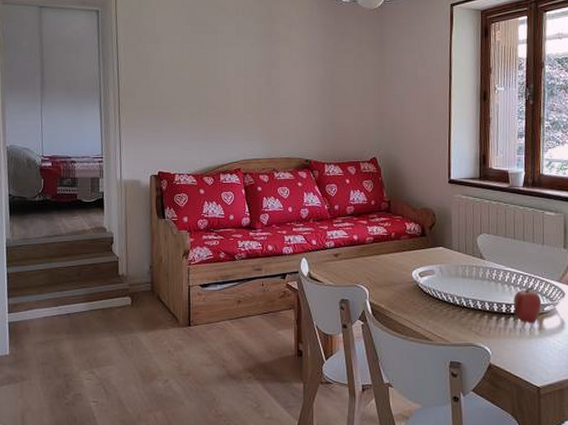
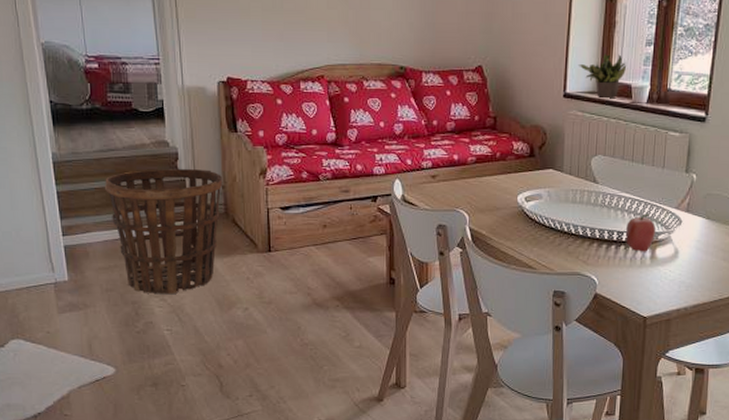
basket: none [48,252,151,368] -> present [104,169,223,295]
potted plant: none [460,144,503,184] -> present [579,53,627,99]

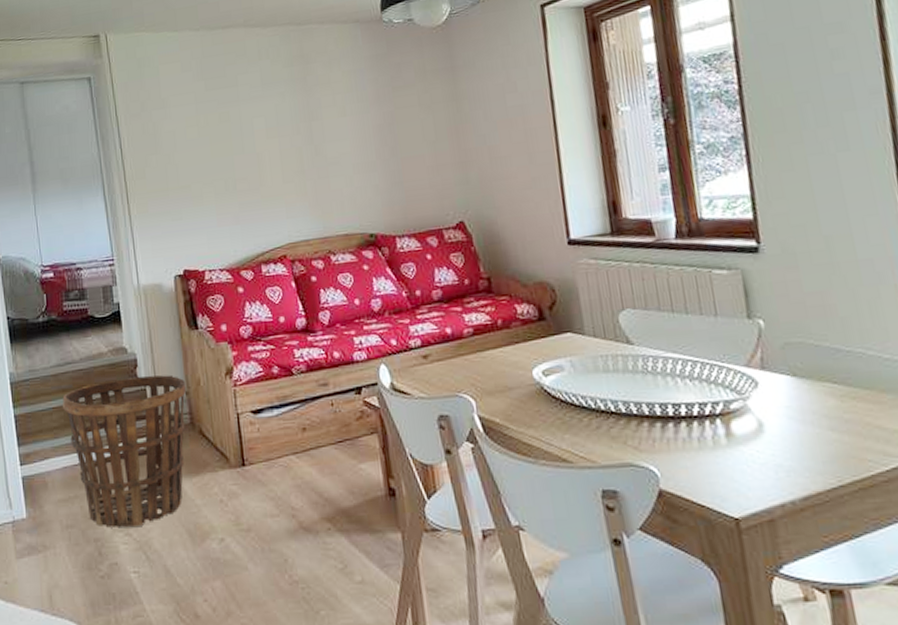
potted plant: present [579,53,627,99] -> none [580,186,641,241]
fruit: present [626,213,656,252] -> none [682,376,726,429]

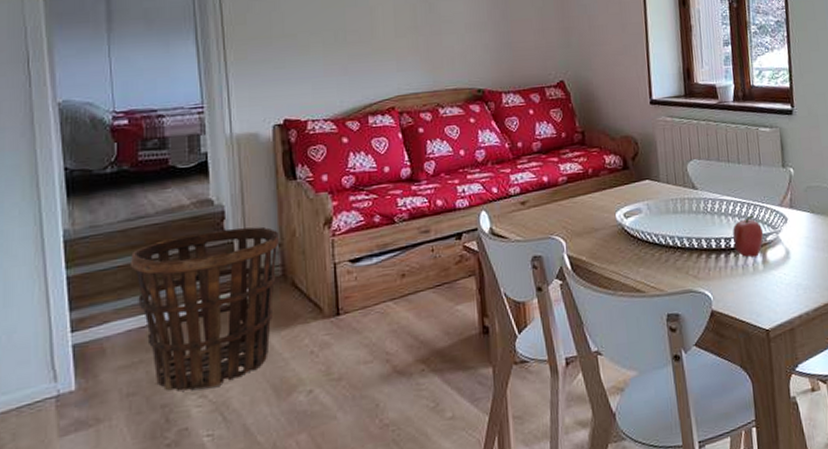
fruit: none [682,376,726,429] -> present [733,215,764,258]

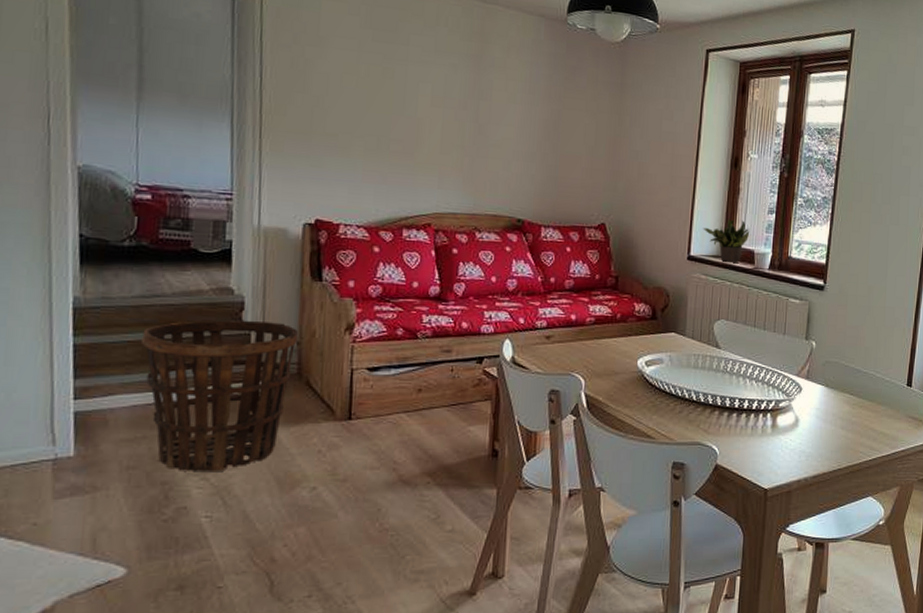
potted plant: none [661,56,709,102] -> present [703,218,750,264]
fruit: present [733,215,764,258] -> none [747,380,777,420]

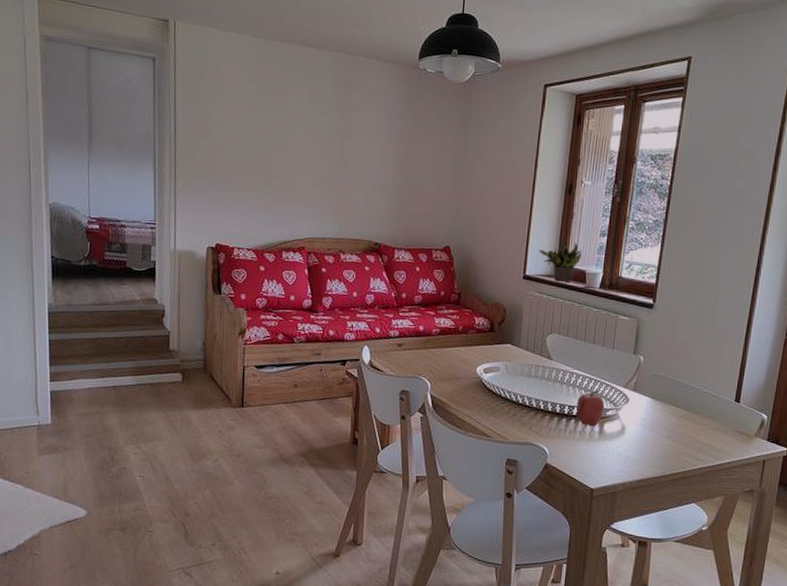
basket: present [140,320,299,473] -> none [93,324,204,443]
fruit: none [747,380,777,420] -> present [576,390,605,427]

